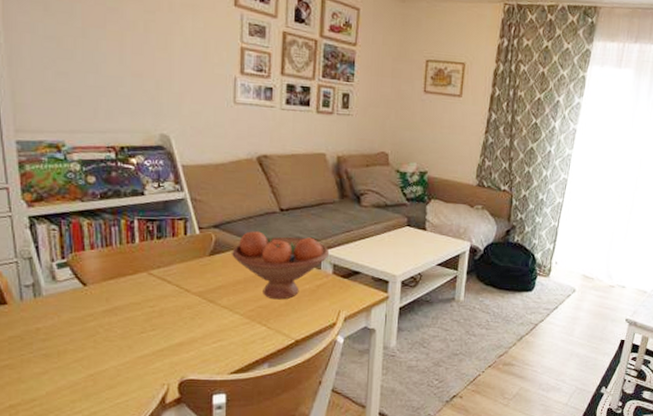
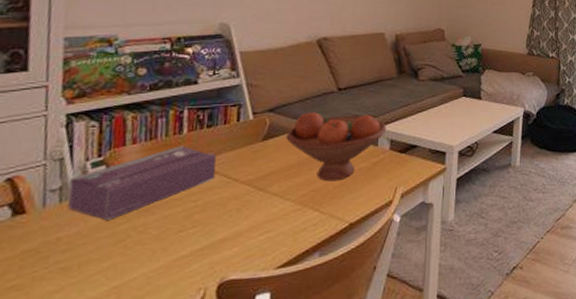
tissue box: none [40,254,168,317] -> present [67,145,216,220]

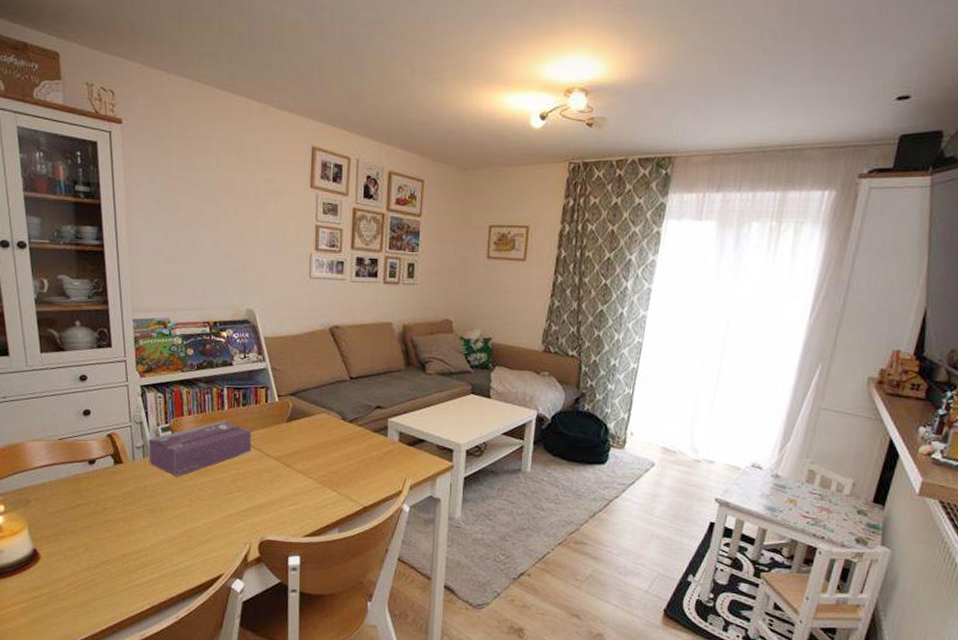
fruit bowl: present [286,112,387,182] -> none [306,399,396,466]

